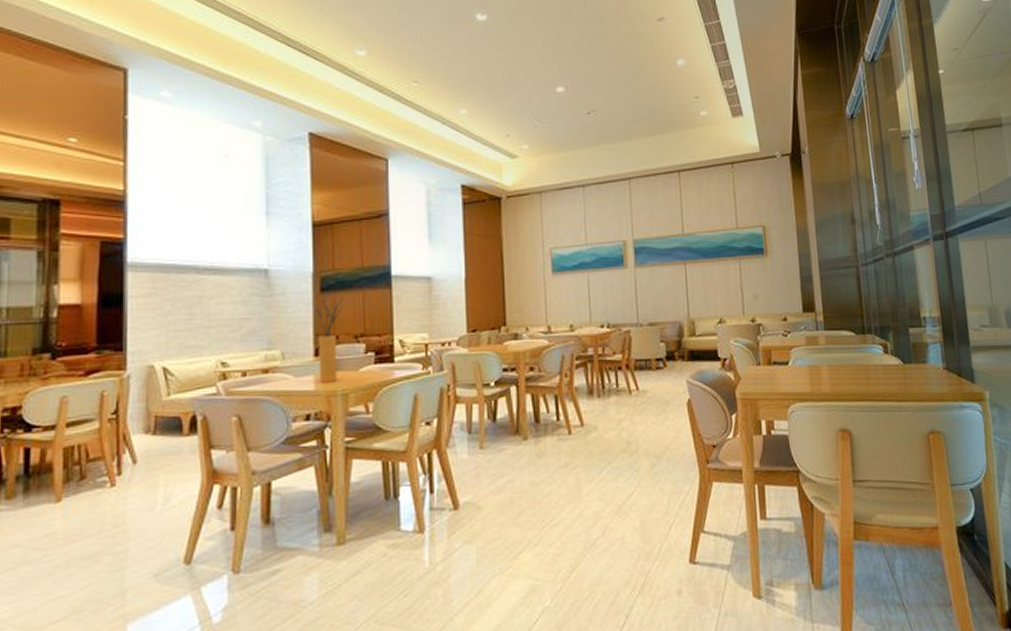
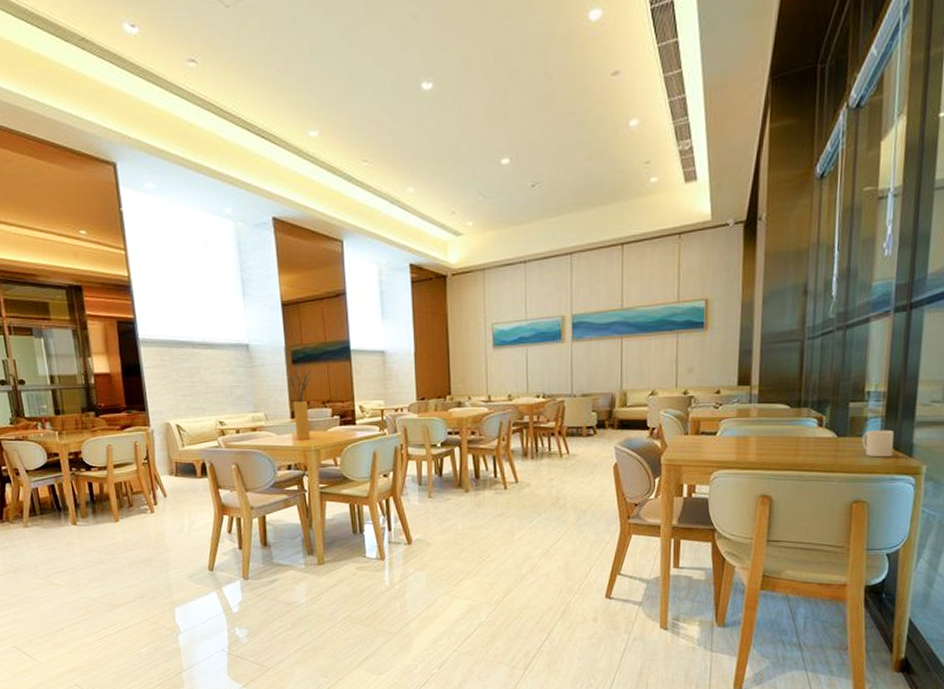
cup: none [926,355,957,385] -> present [861,430,894,458]

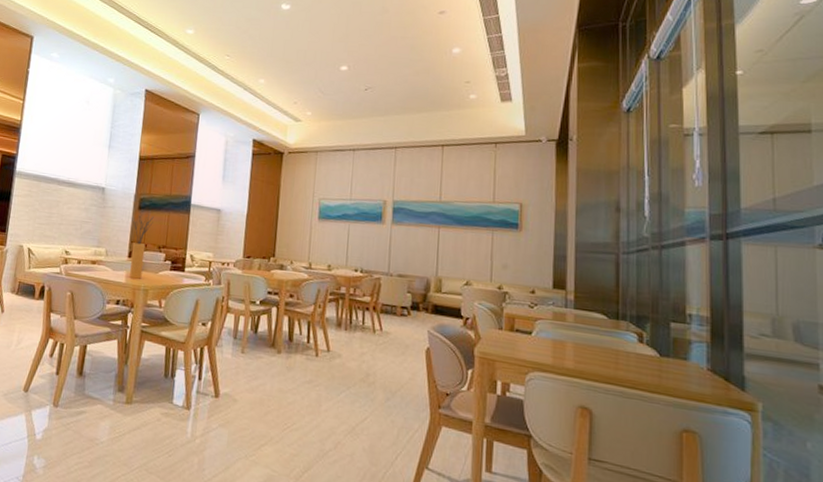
cup: present [861,430,894,458] -> none [686,354,723,388]

